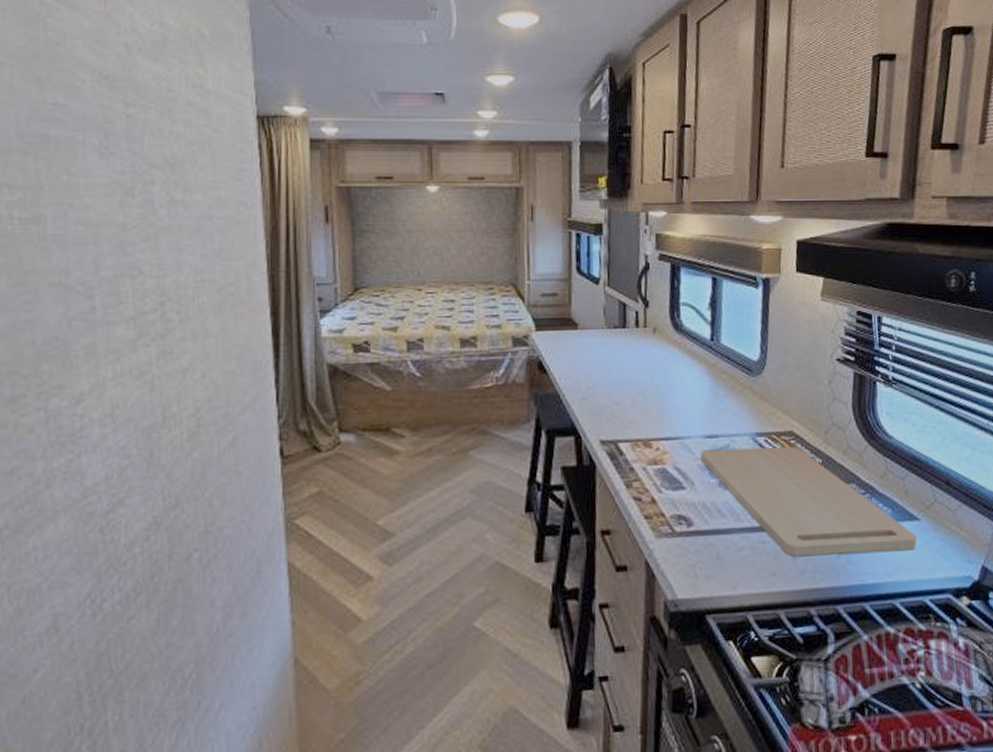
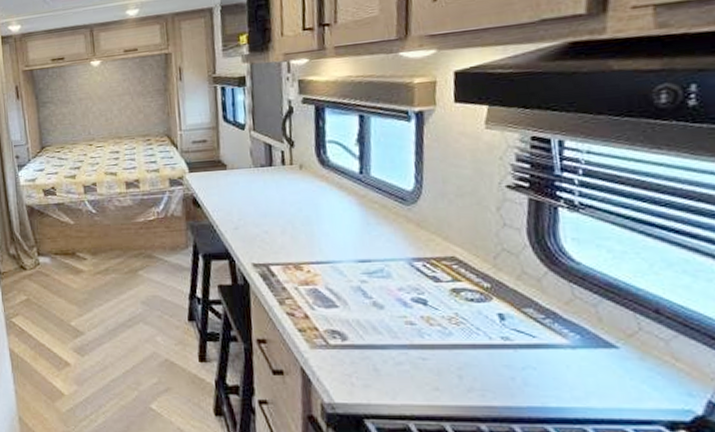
cutting board: present [700,446,917,557] -> none [352,270,615,378]

